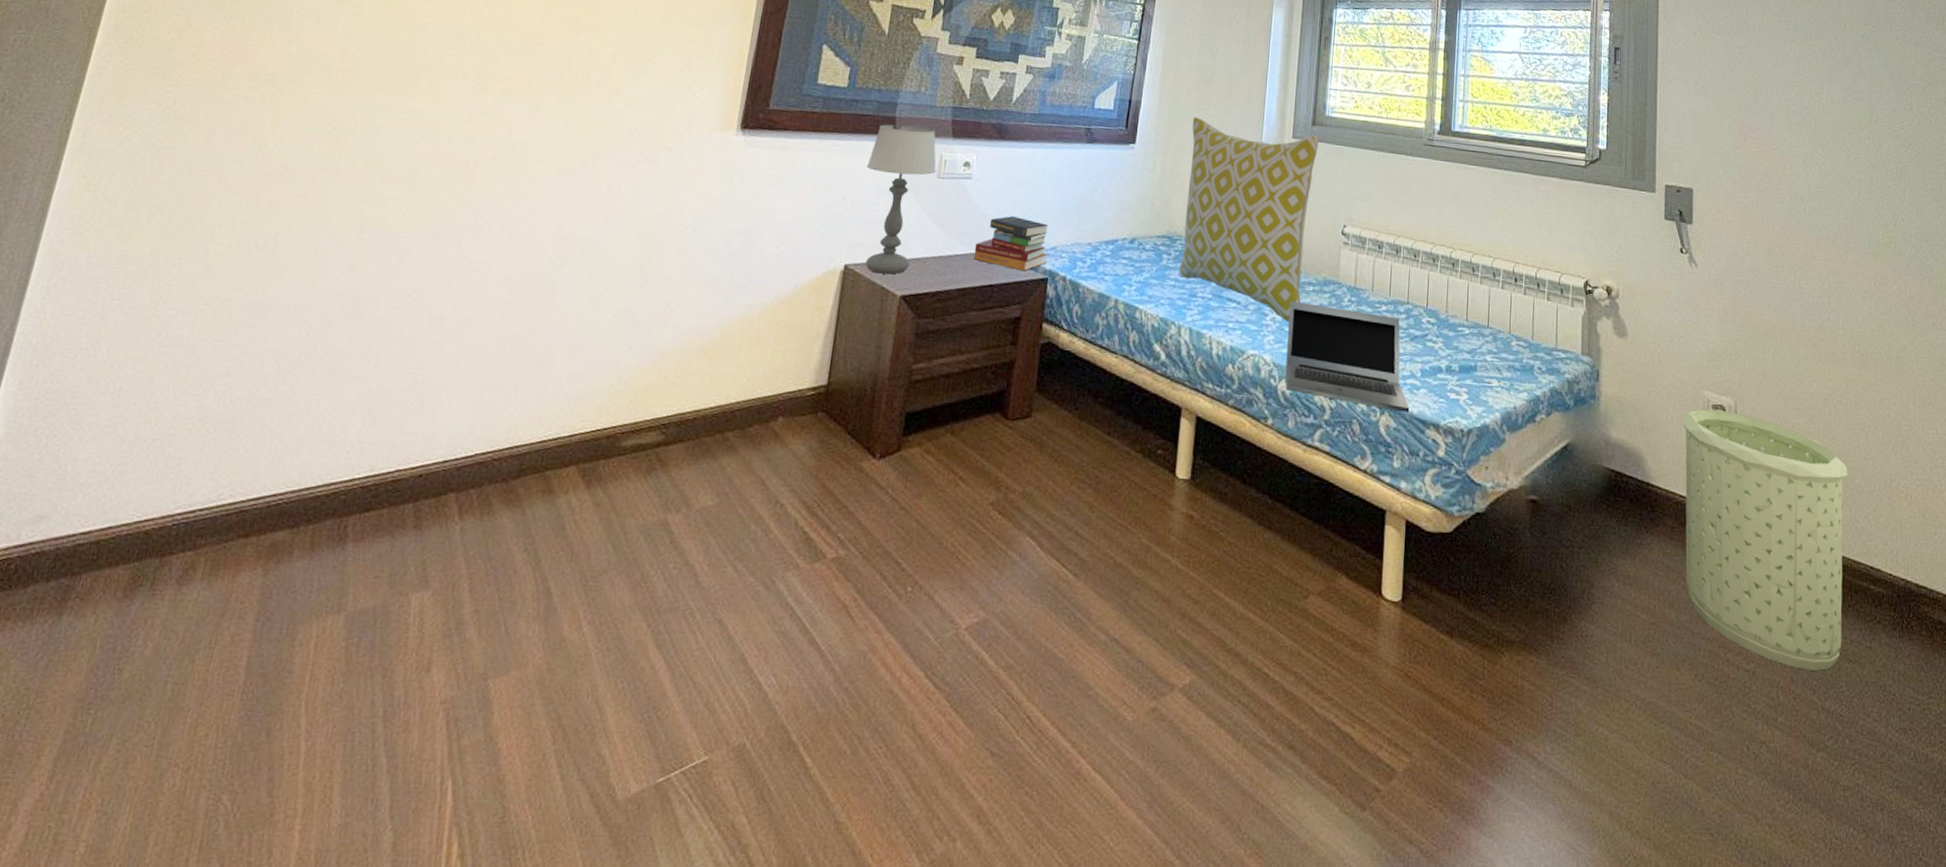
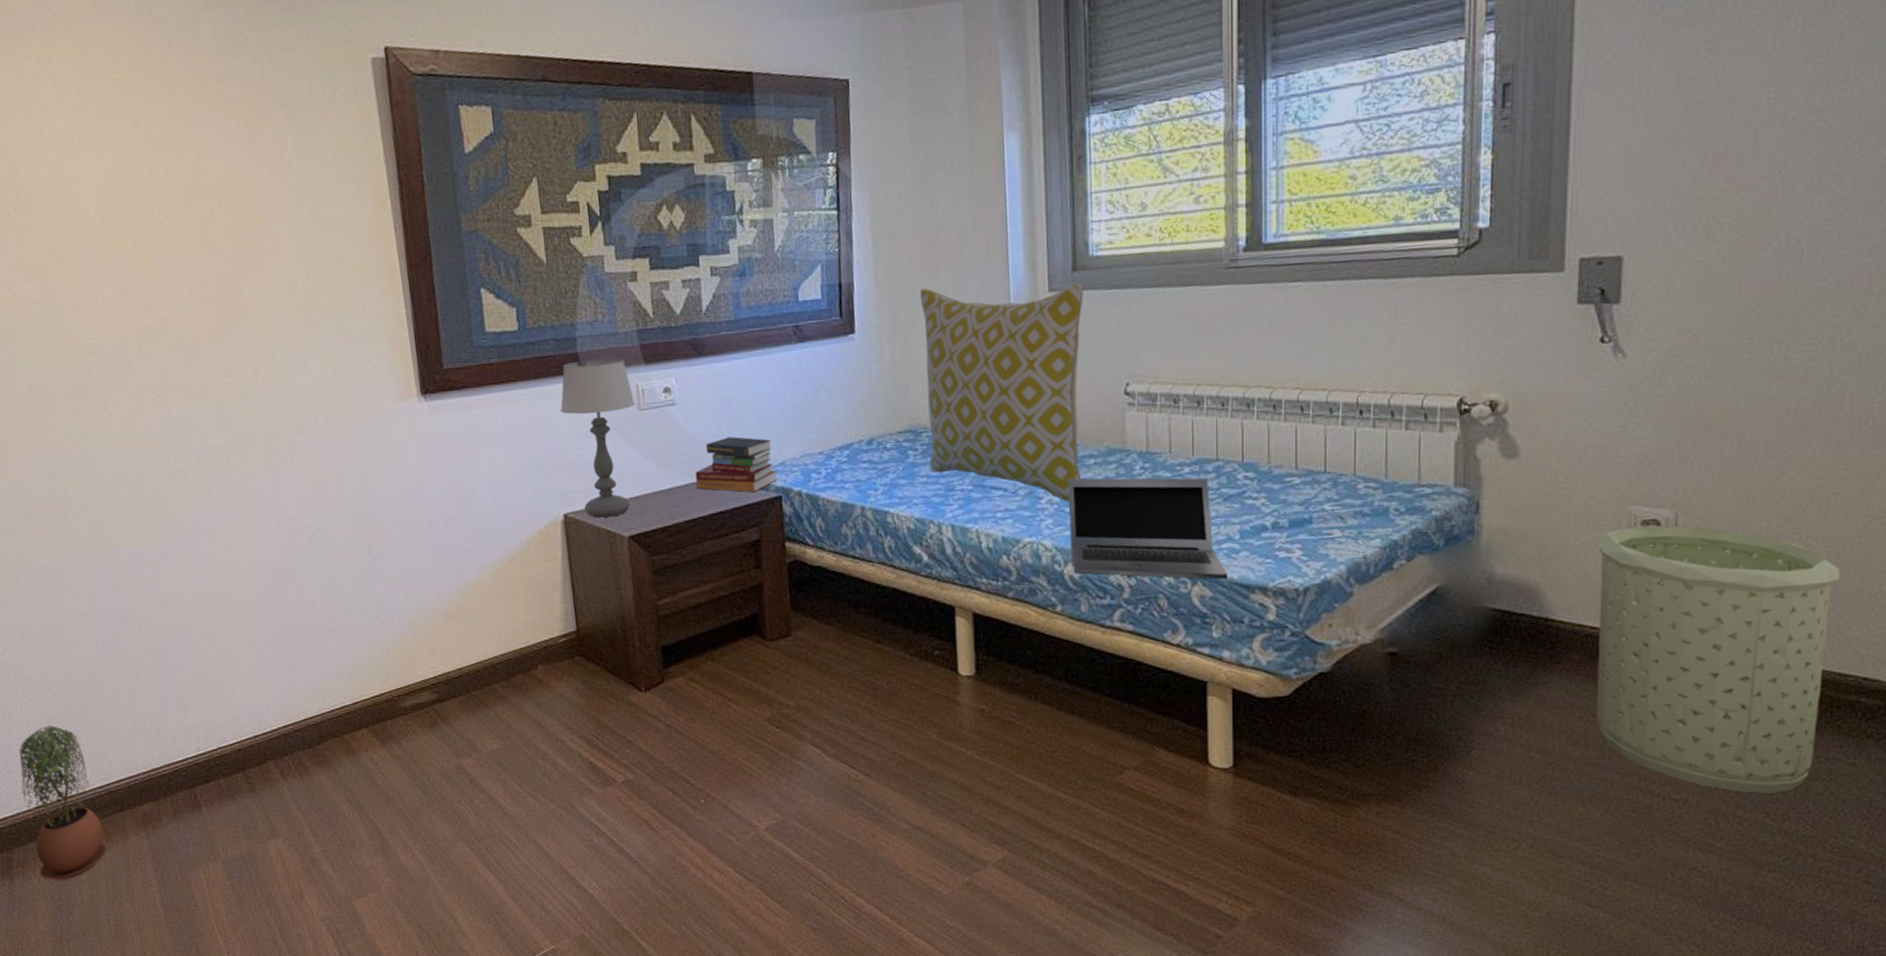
potted plant: none [101,420,230,622] -> present [19,725,107,880]

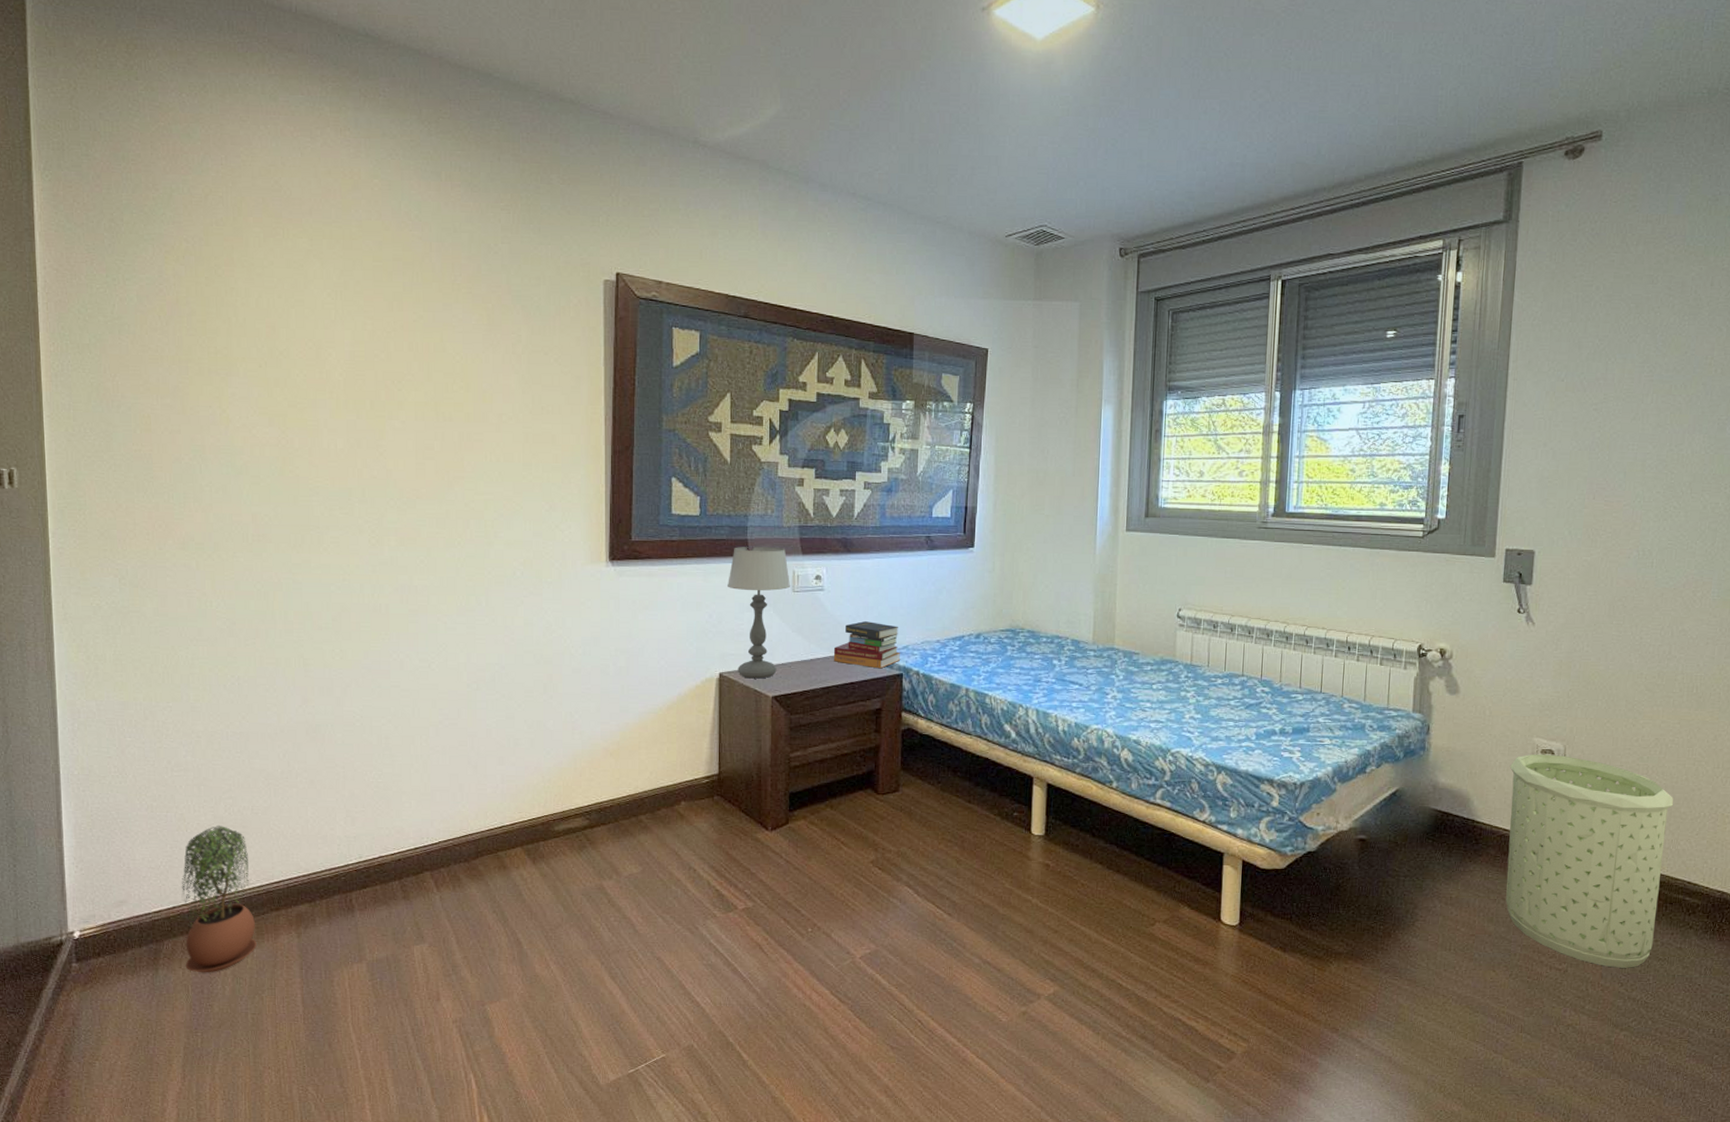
pillow: present [919,283,1084,503] -> none [1022,518,1152,700]
laptop: present [1067,477,1228,580] -> none [1127,680,1245,771]

